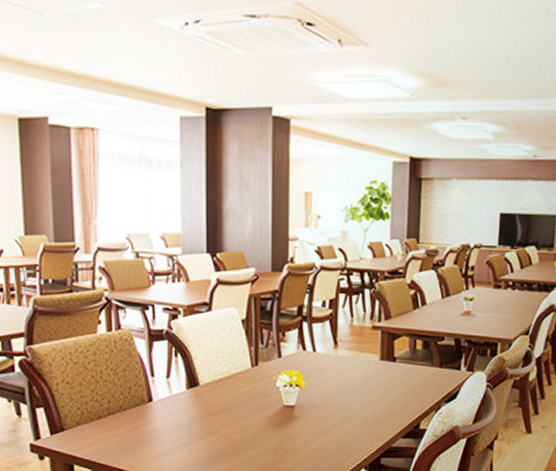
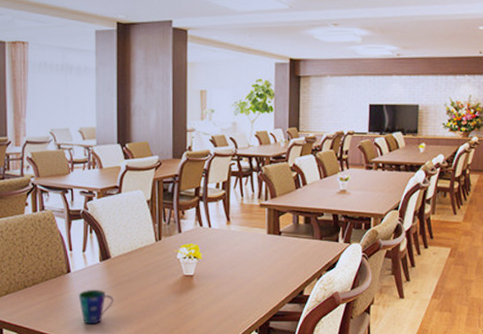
cup: none [161,420,203,460] -> present [78,289,114,324]

